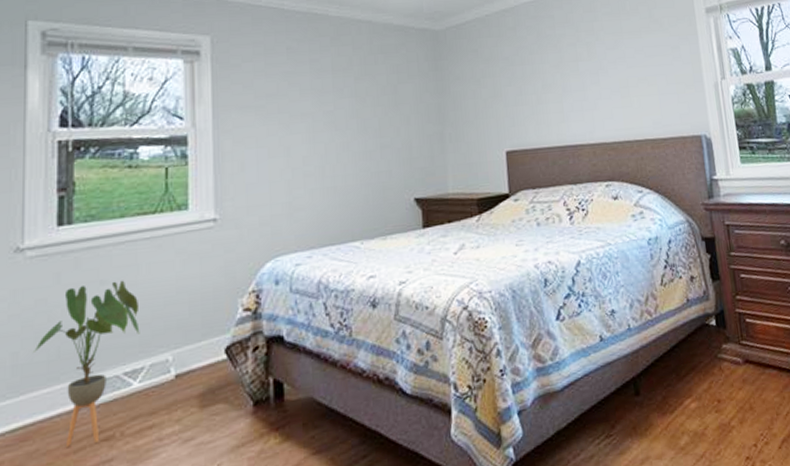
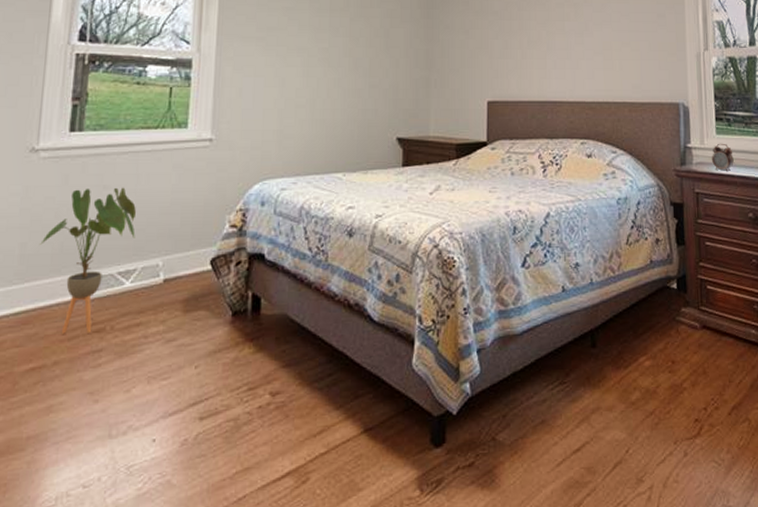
alarm clock: none [739,172,761,201] -> present [712,143,734,172]

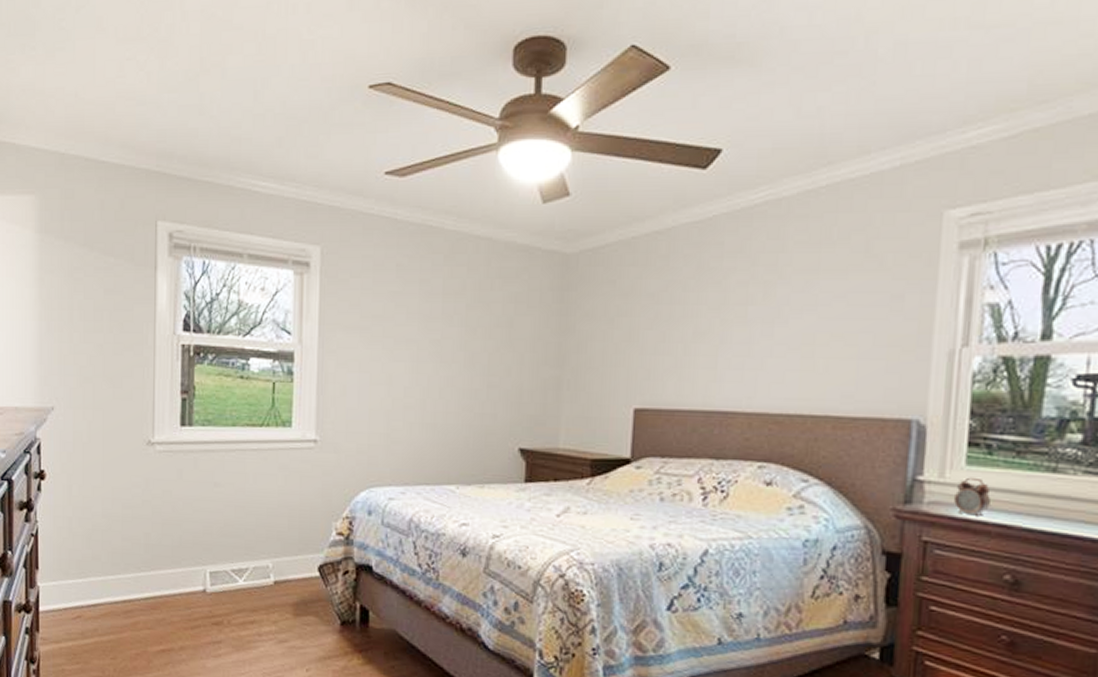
house plant: present [40,187,136,334] -> none [161,484,246,625]

